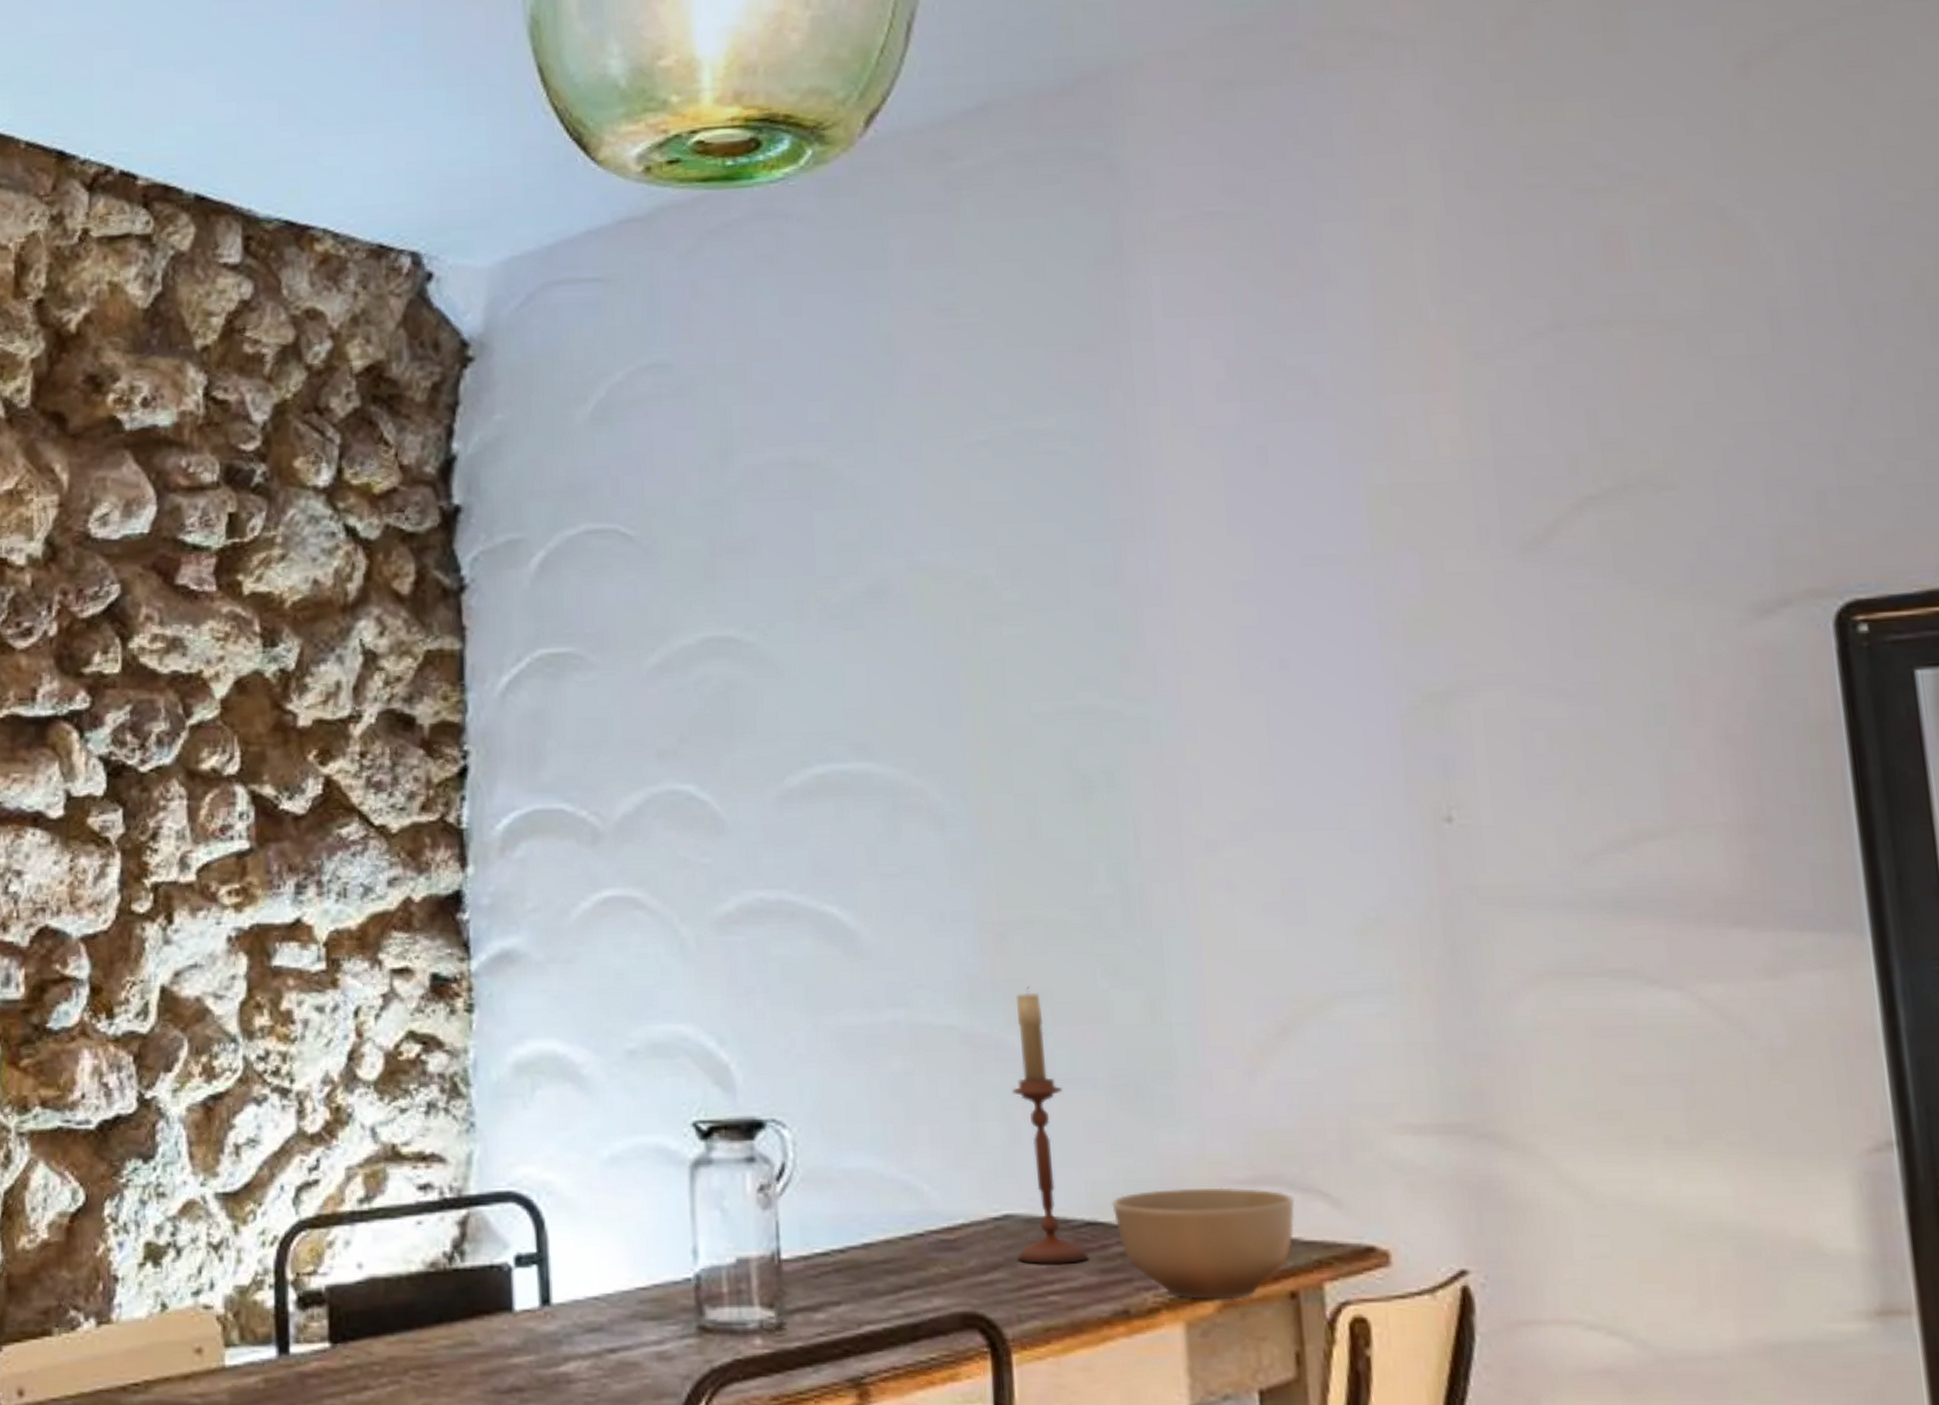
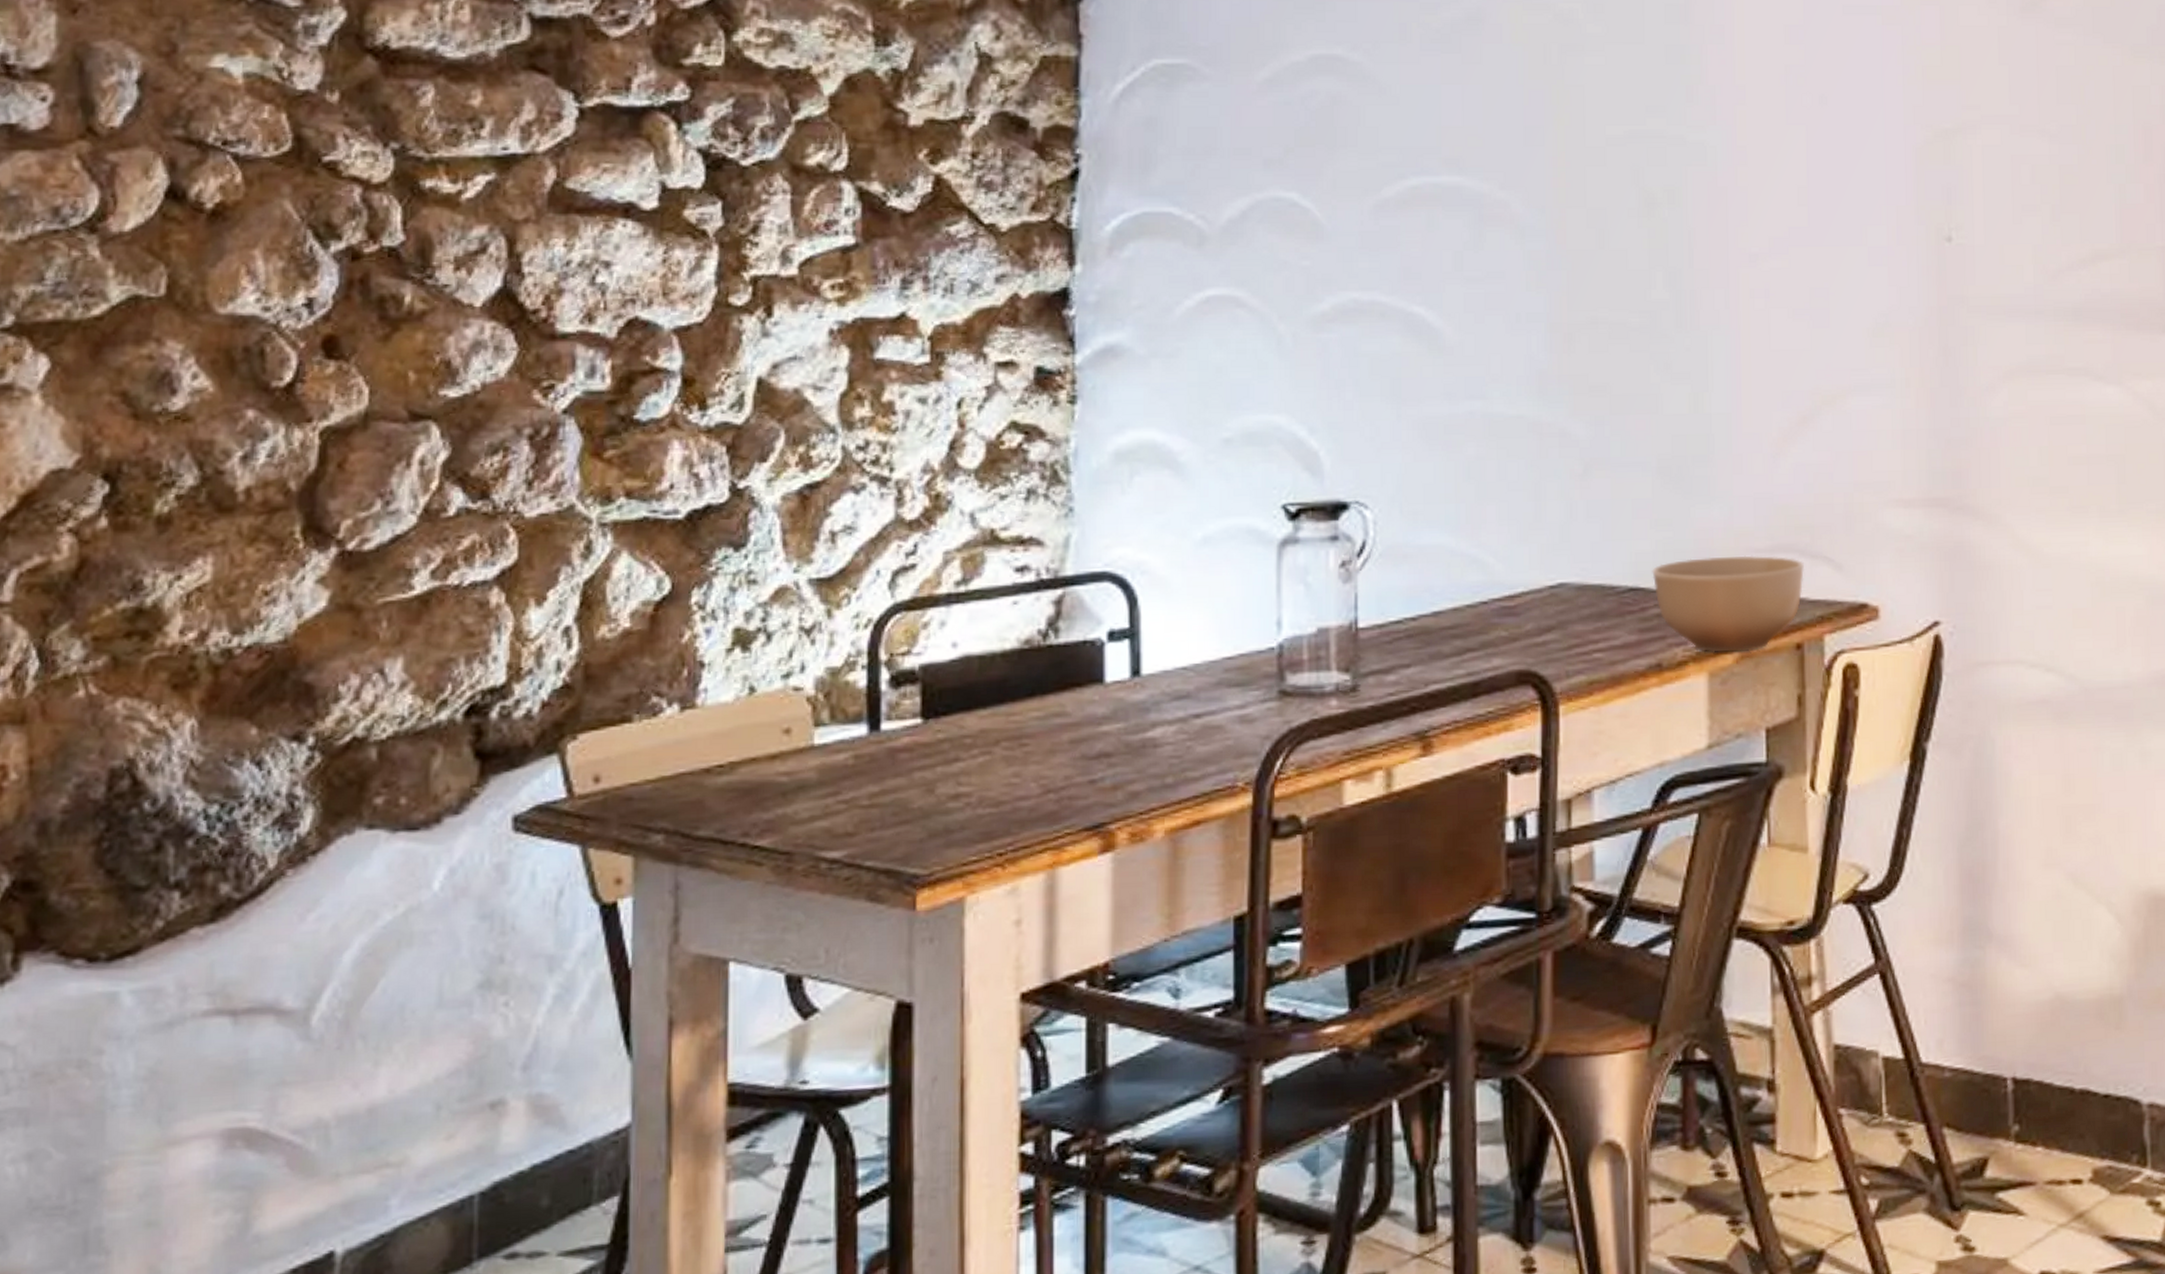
candlestick: present [1012,986,1088,1264] -> none [1569,380,1629,626]

